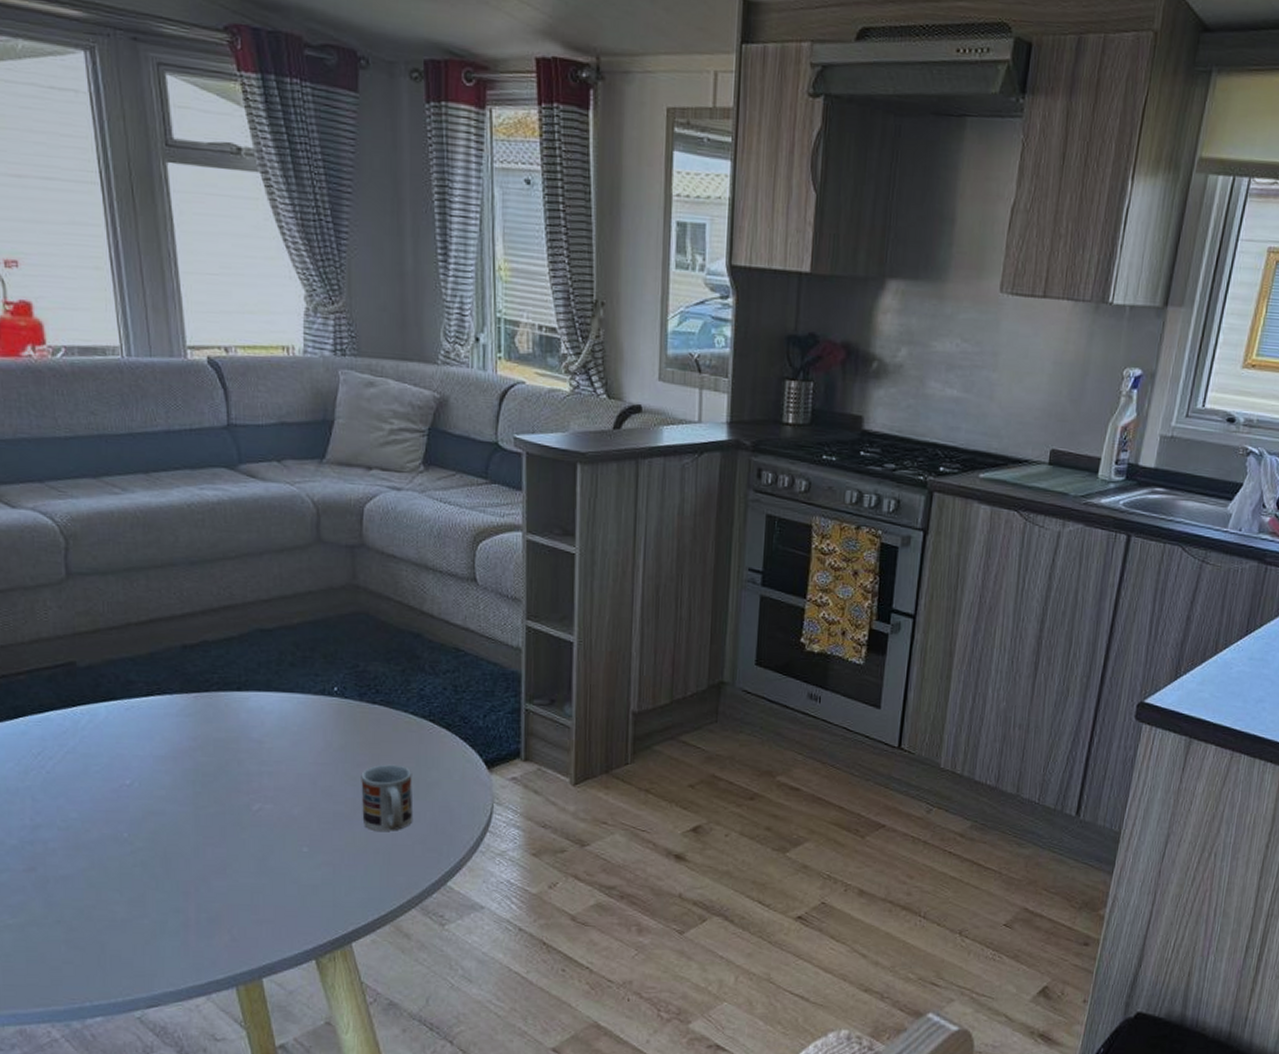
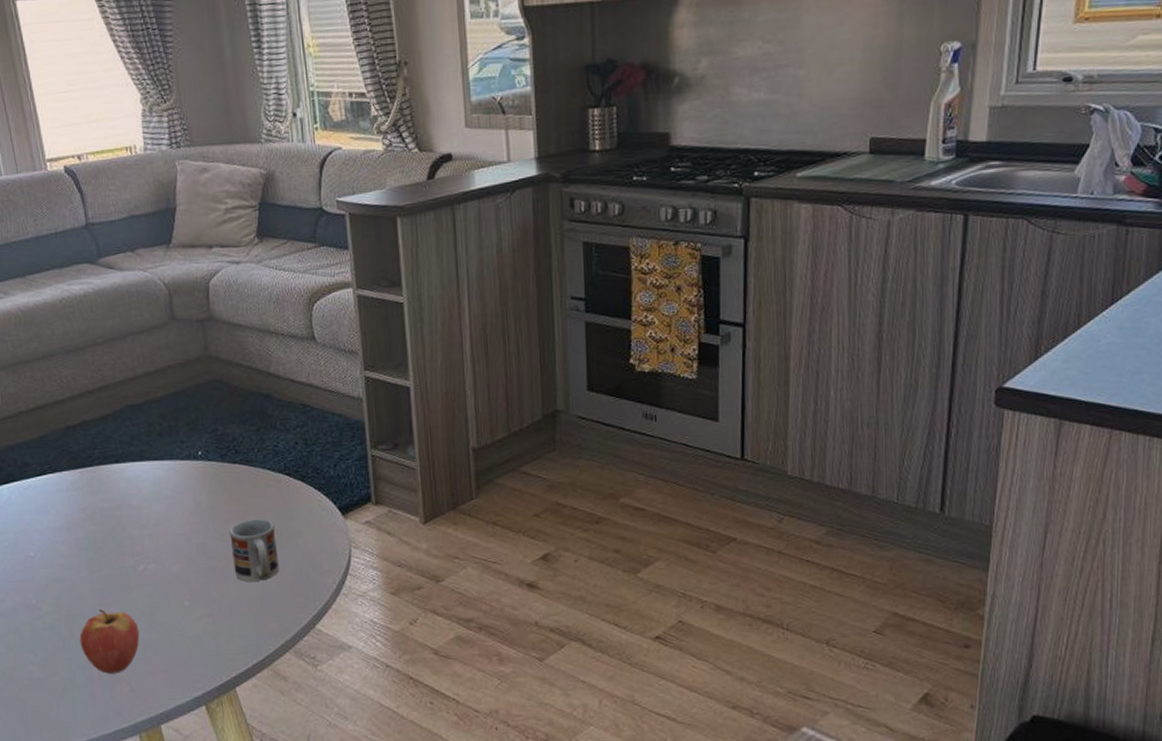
fruit: none [176,849,247,920] -> present [79,609,140,674]

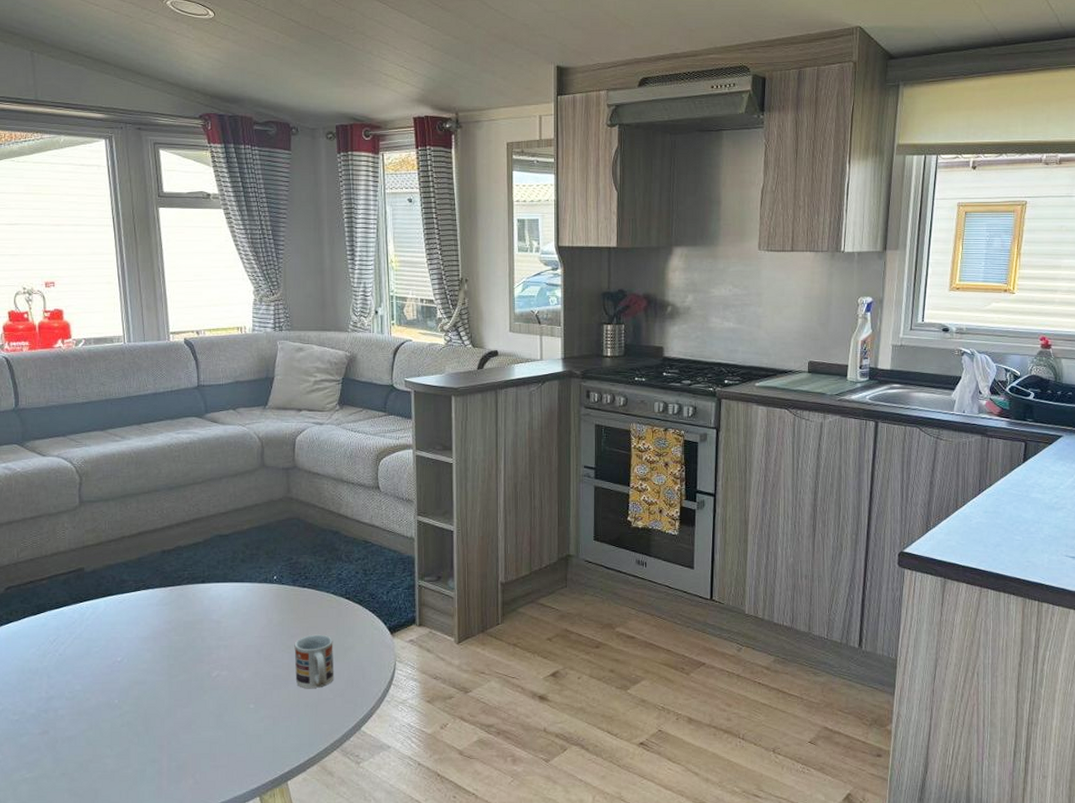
fruit: present [79,609,140,674] -> none [153,710,208,767]

